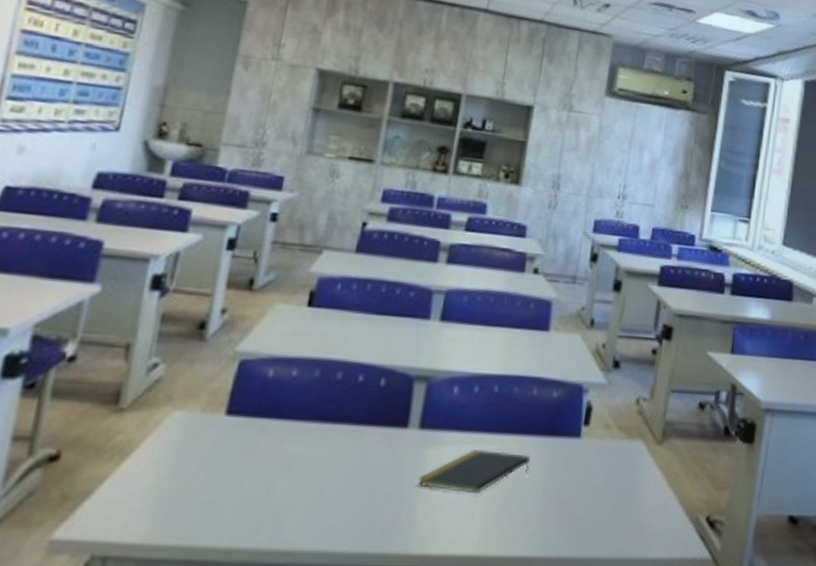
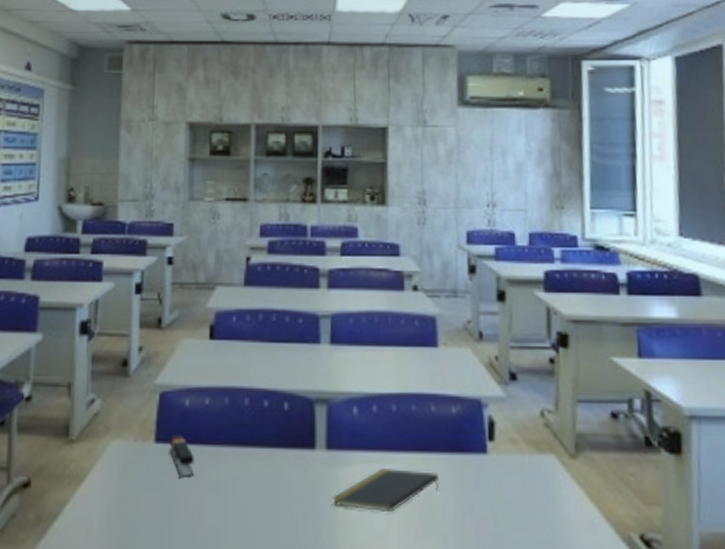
stapler: none [241,406,271,455] -> present [169,434,195,478]

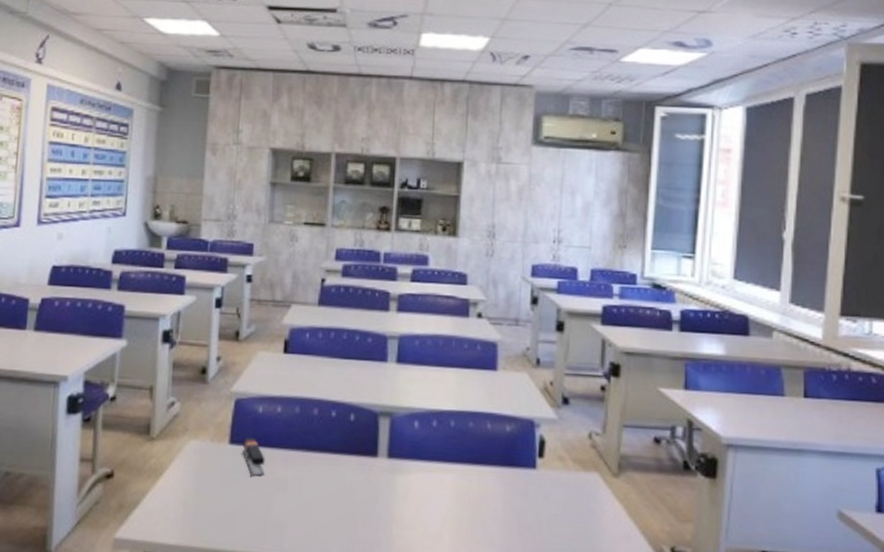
notepad: present [333,467,440,512] -> none [391,477,491,516]

